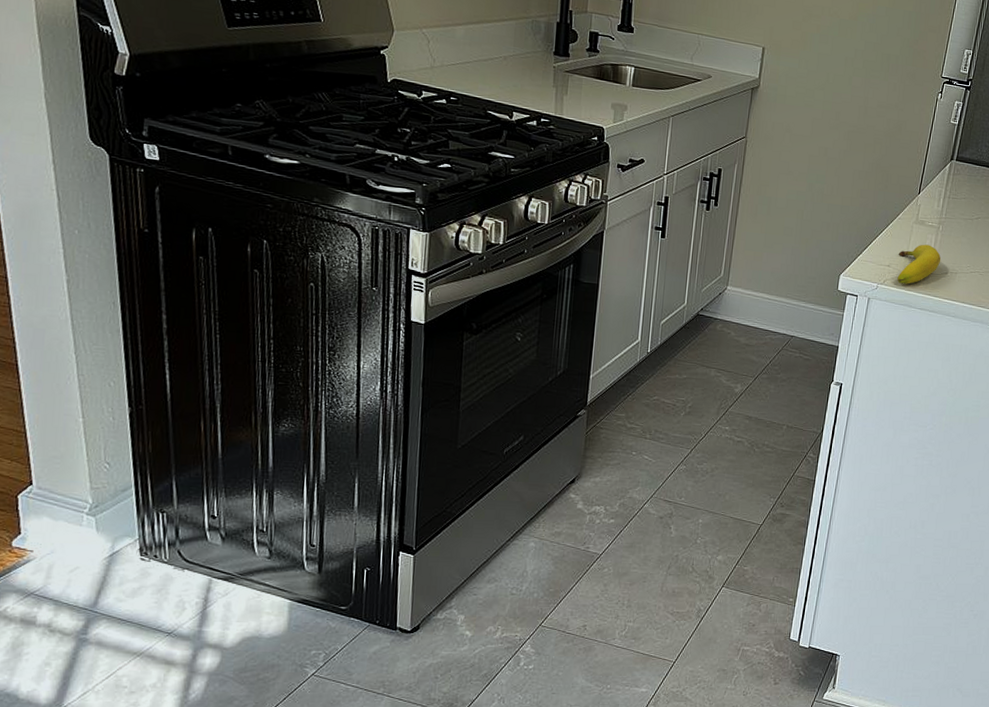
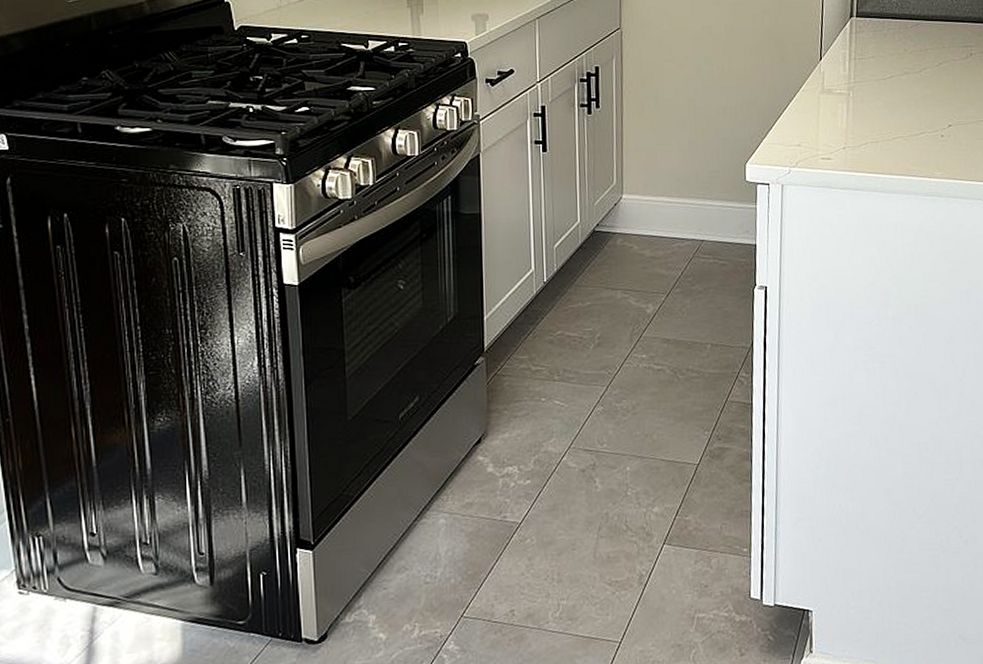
fruit: present [897,244,941,284] -> none [808,115,858,163]

